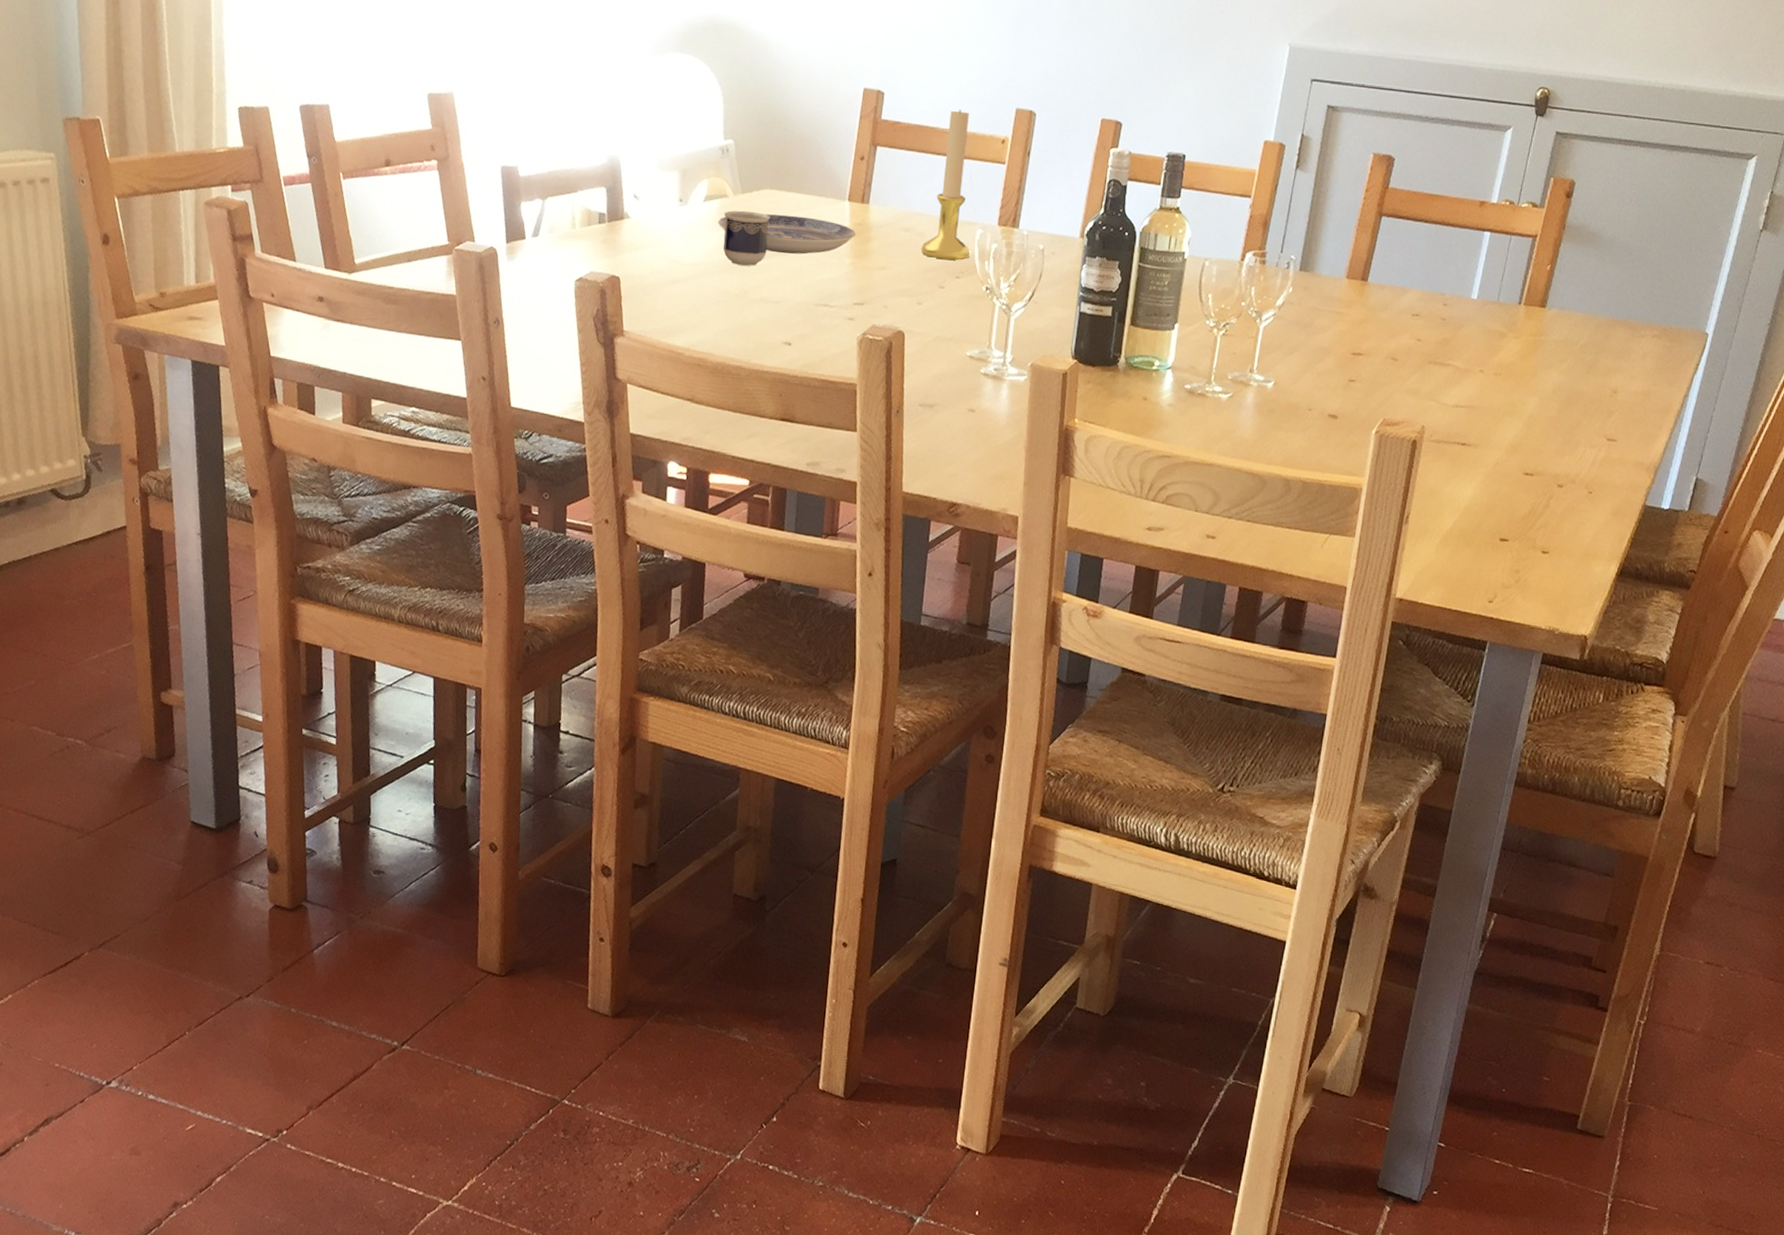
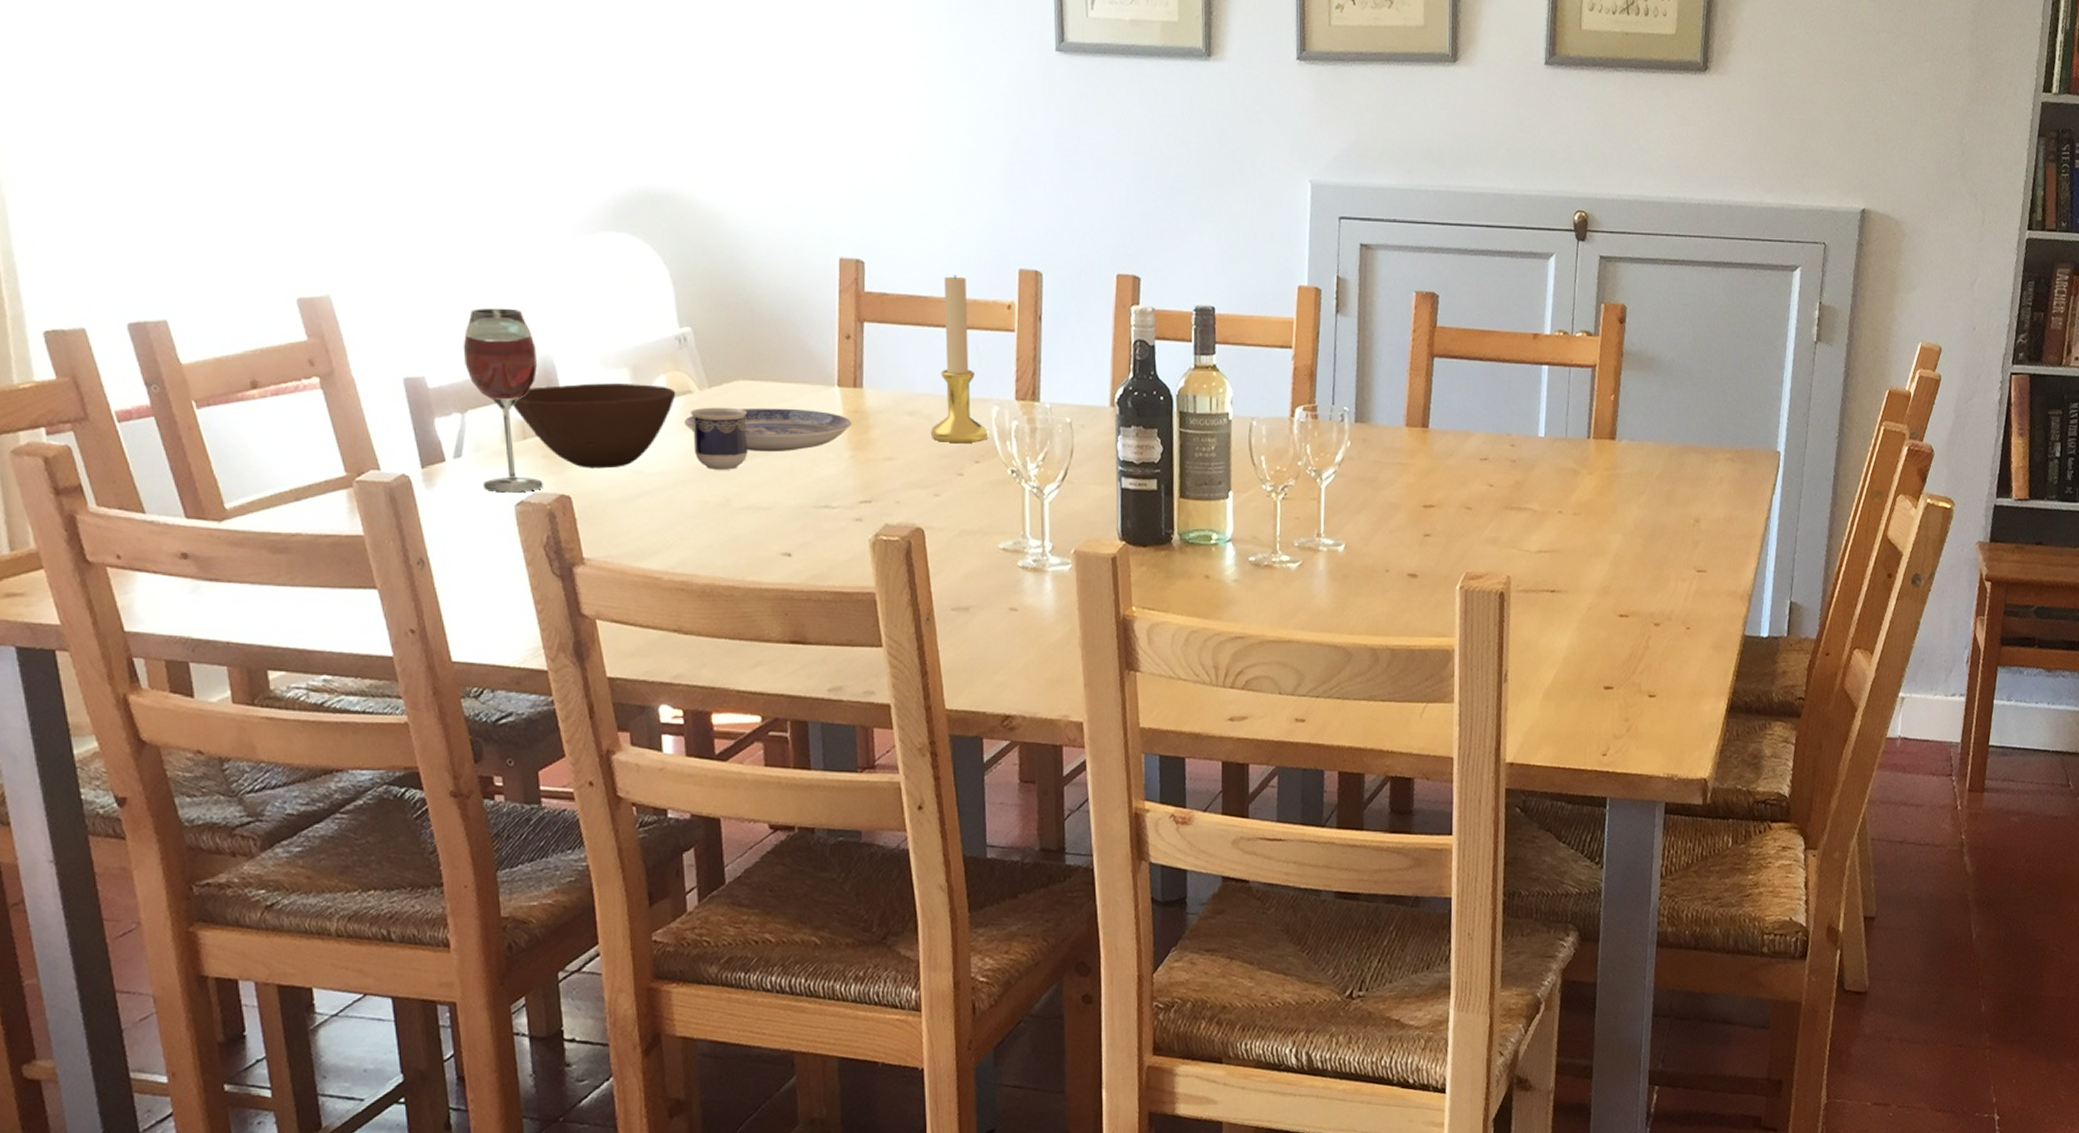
wineglass: none [549,111,608,270] -> present [463,308,543,493]
bowl: none [583,182,715,257] -> present [512,382,676,469]

